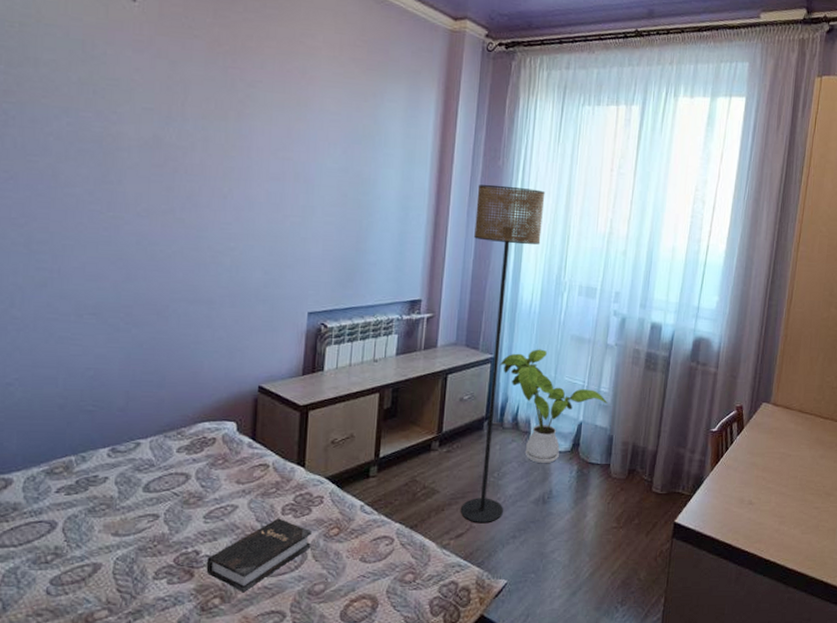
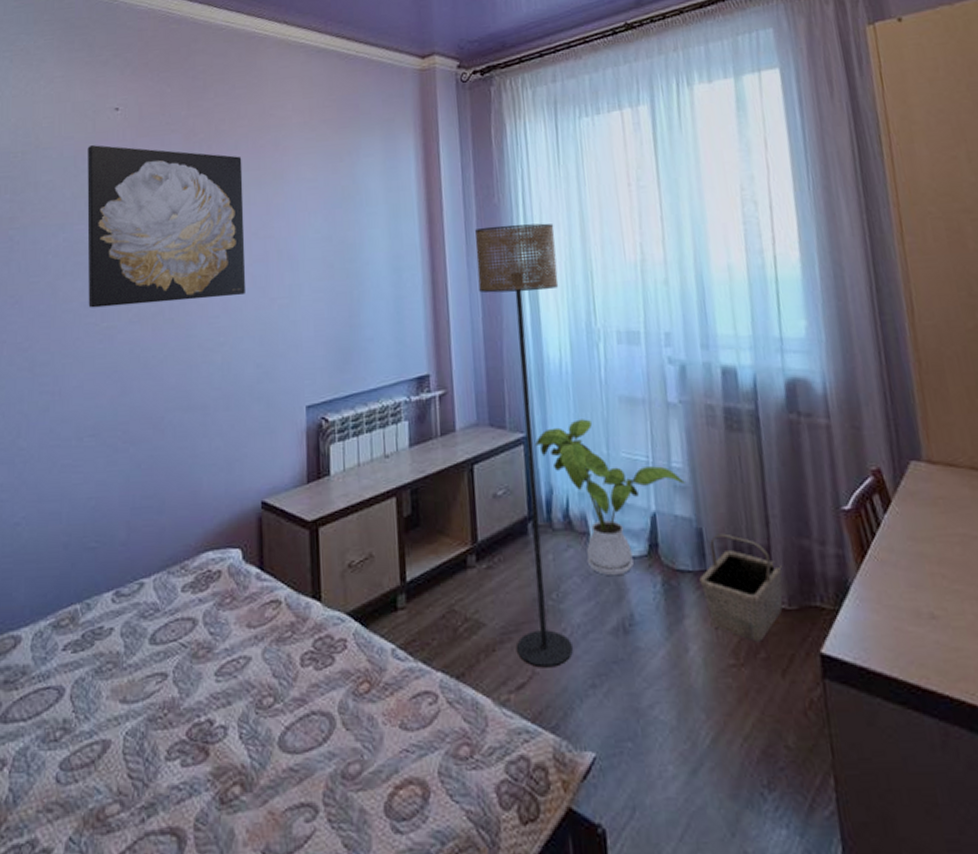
wall art: none [93,32,267,208] -> present [87,145,246,308]
hardback book: present [206,518,312,593] -> none [222,671,339,778]
basket: none [603,440,662,513] -> present [699,533,783,642]

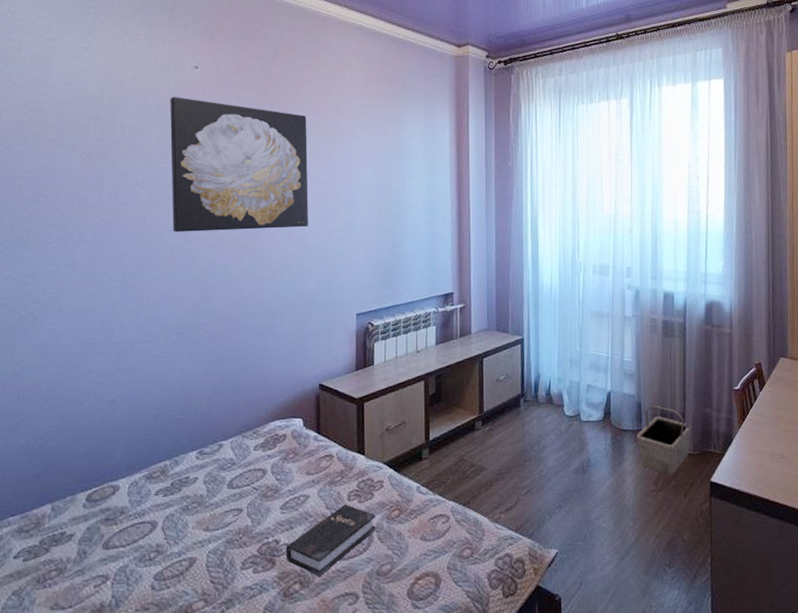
hardback book: none [222,671,339,778] -> present [285,504,376,577]
floor lamp: present [474,223,573,668] -> none [493,183,554,496]
house plant: present [534,419,685,576] -> none [528,327,632,435]

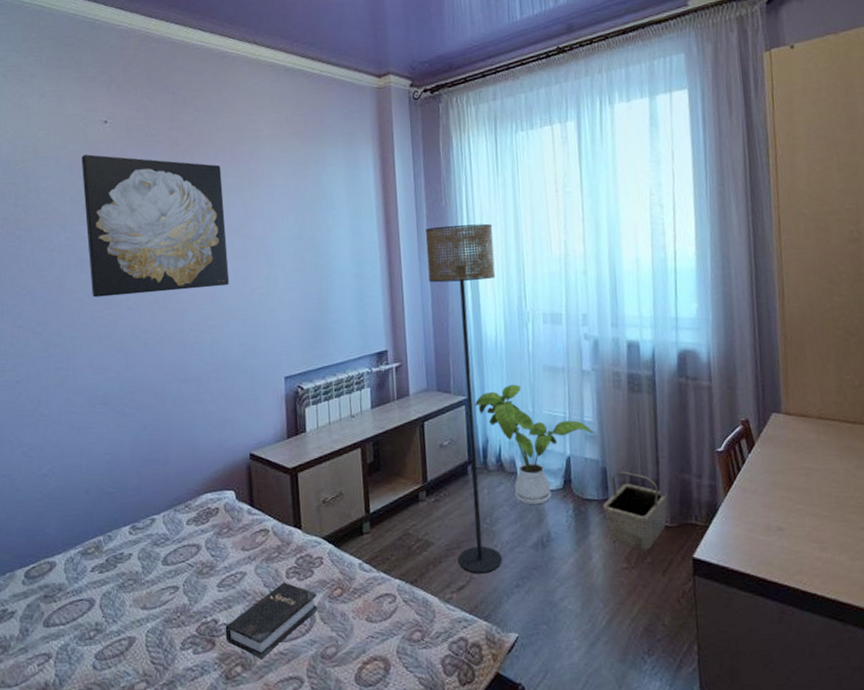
floor lamp: none [493,183,554,496] -> present [425,223,502,574]
house plant: none [528,327,632,435] -> present [474,384,594,505]

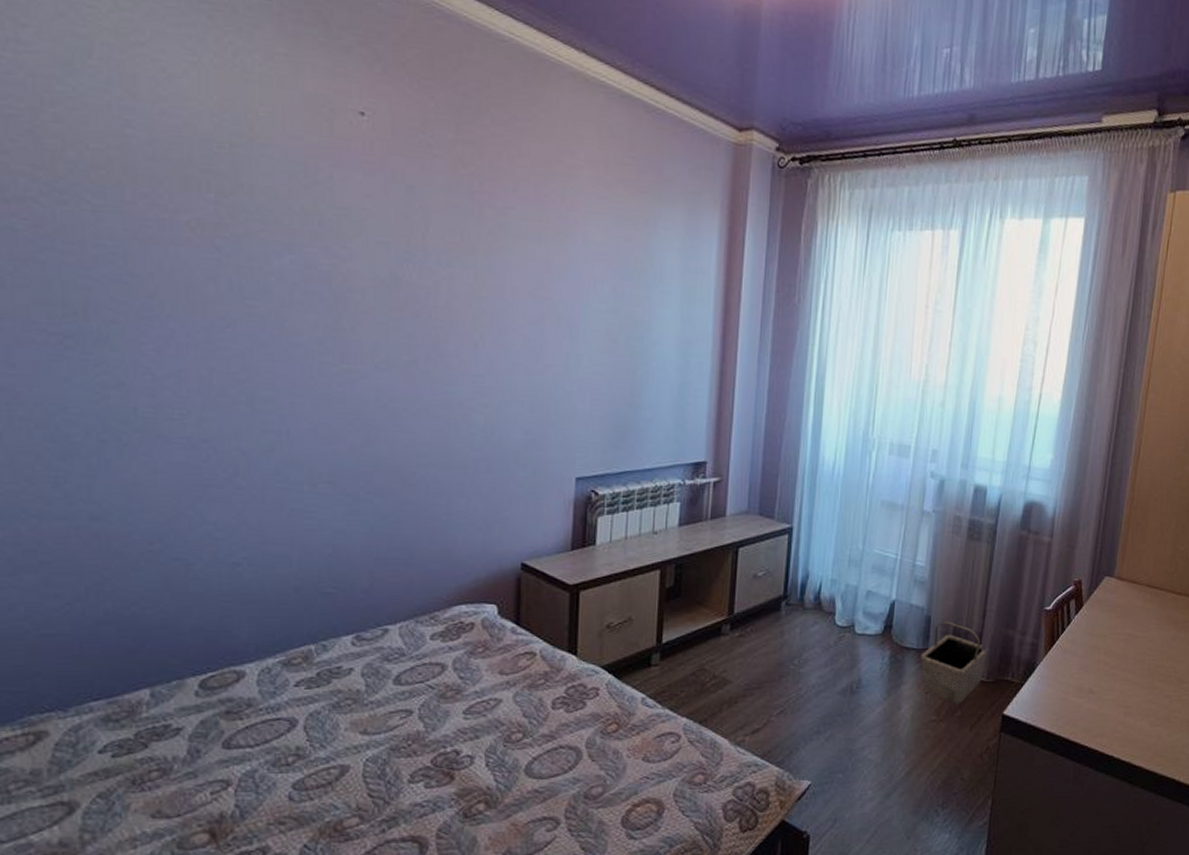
wall art: present [81,154,230,298] -> none [322,153,521,357]
hardback book: present [225,582,318,660] -> none [468,713,587,797]
floor lamp: present [425,223,502,574] -> none [757,325,849,717]
house plant: present [474,384,594,505] -> none [798,517,925,649]

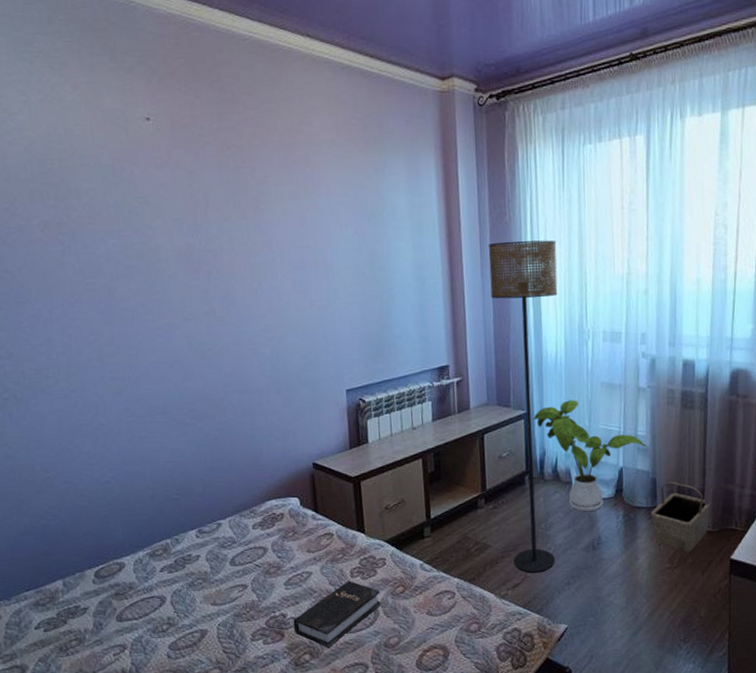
hardback book: none [468,713,587,797] -> present [293,580,381,649]
floor lamp: none [757,325,849,717] -> present [488,240,558,573]
house plant: none [798,517,925,649] -> present [532,400,647,512]

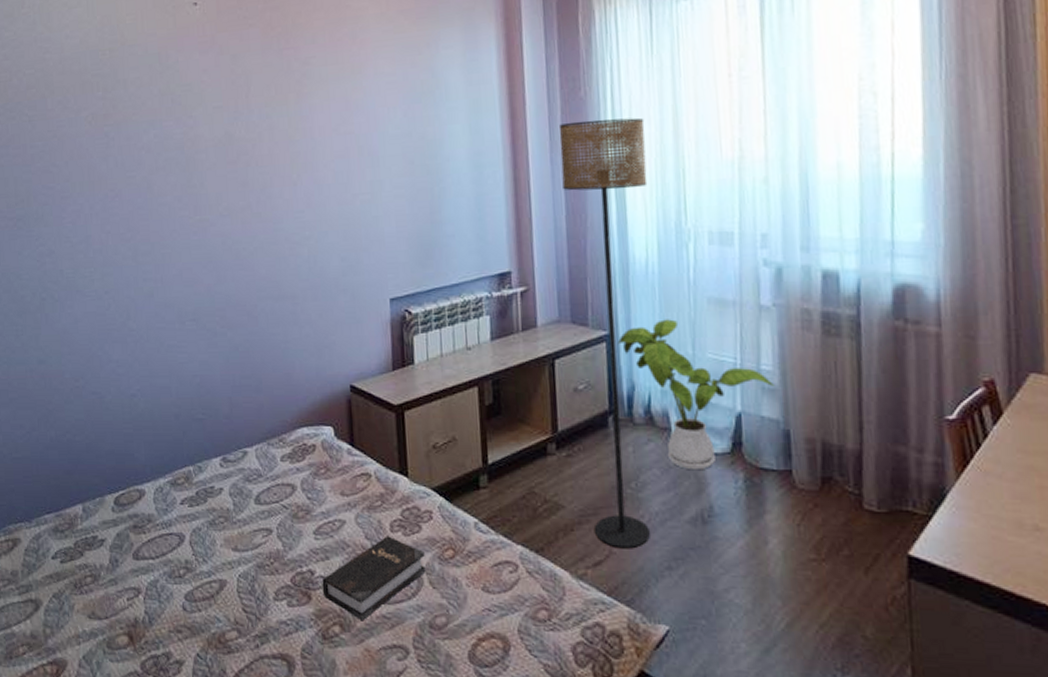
basket: present [651,481,711,553] -> none [784,436,874,540]

